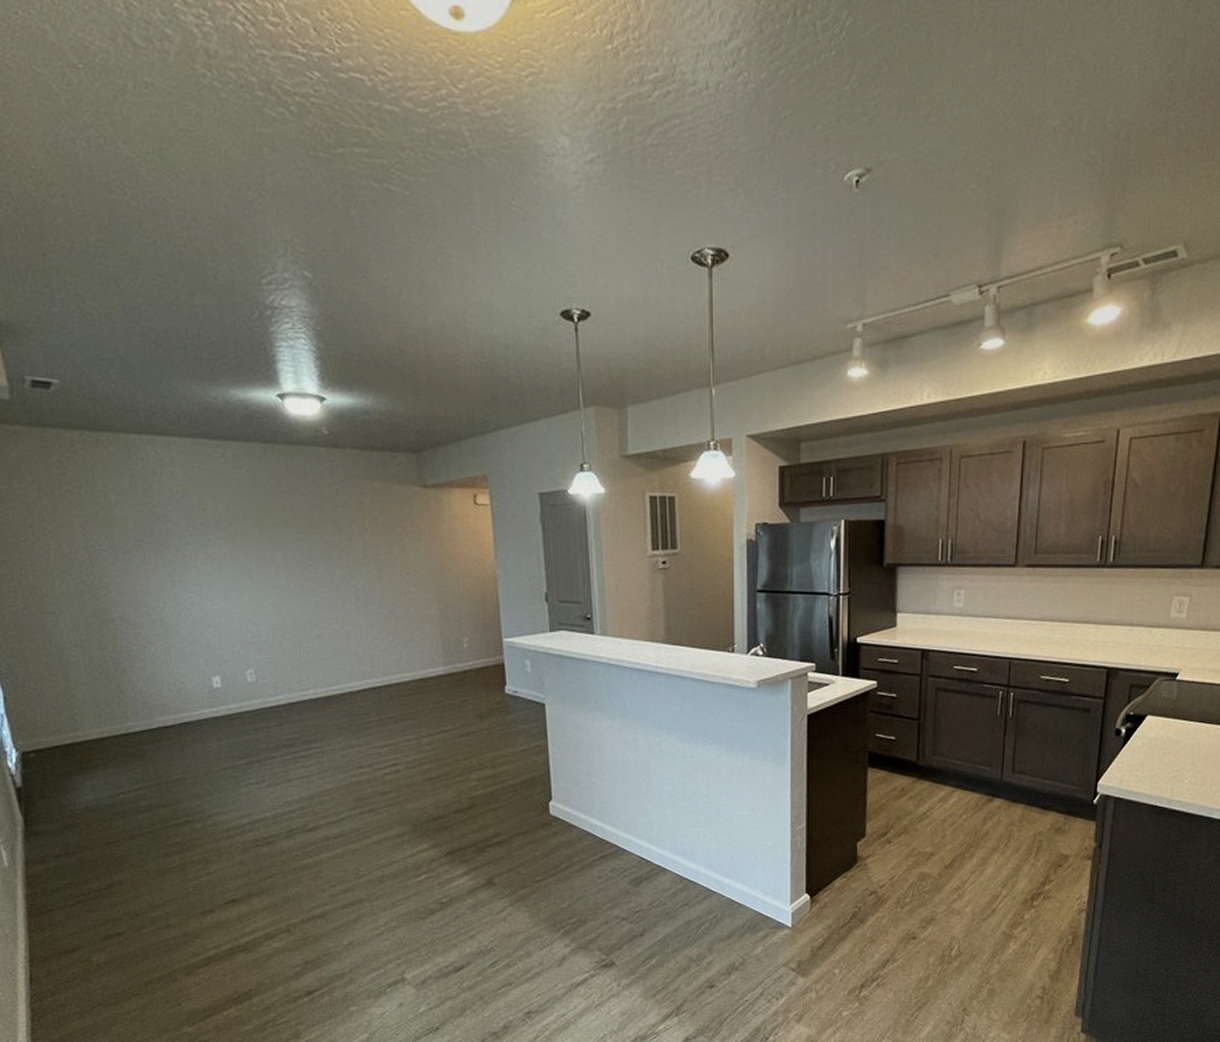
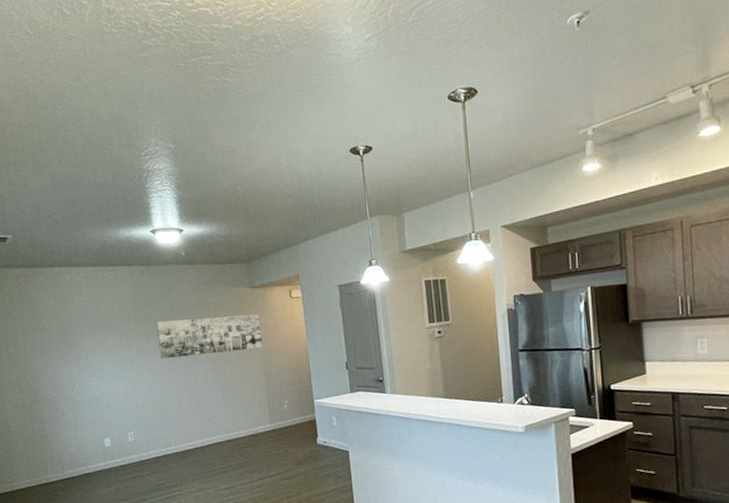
wall art: none [286,522,436,573] -> present [156,314,263,359]

